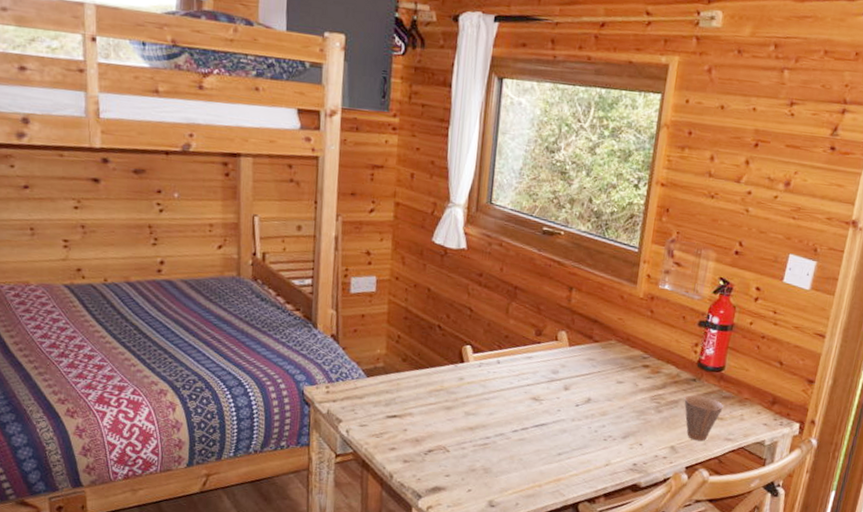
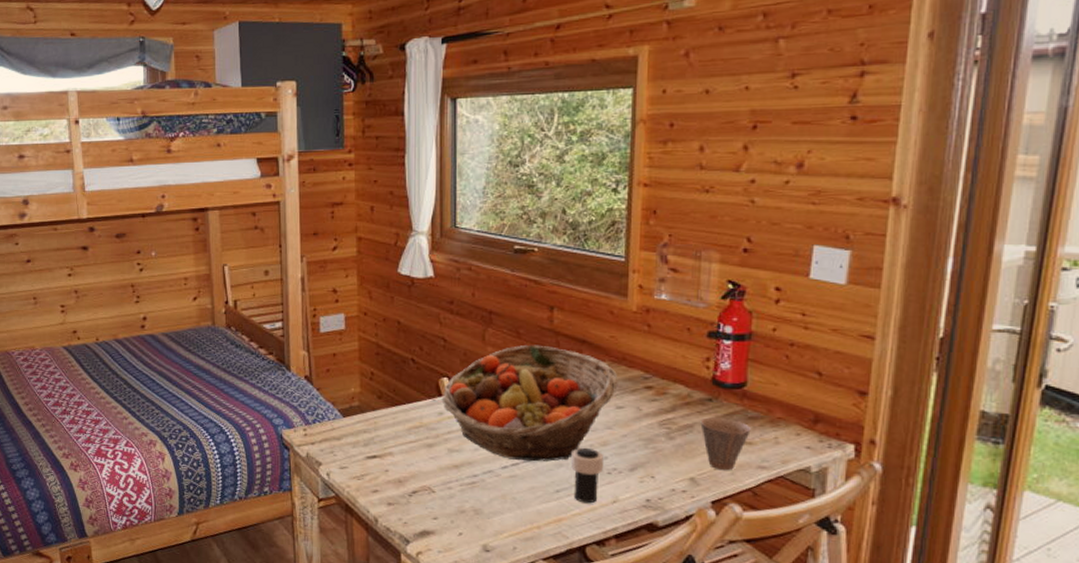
fruit basket: none [463,320,622,428] -> present [441,344,618,462]
cup: none [573,417,602,466] -> present [571,448,603,504]

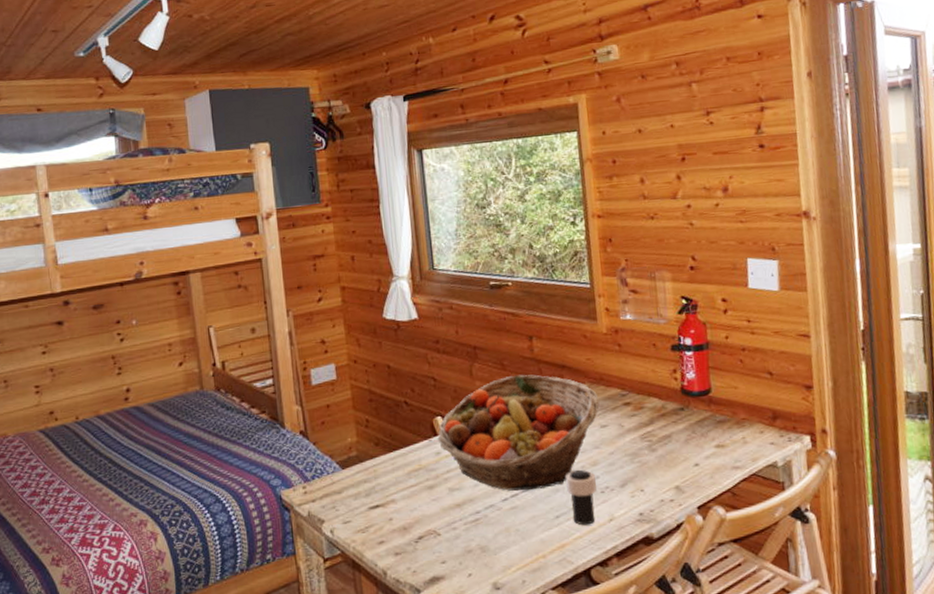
cup: present [700,417,751,471] -> none [676,425,721,476]

